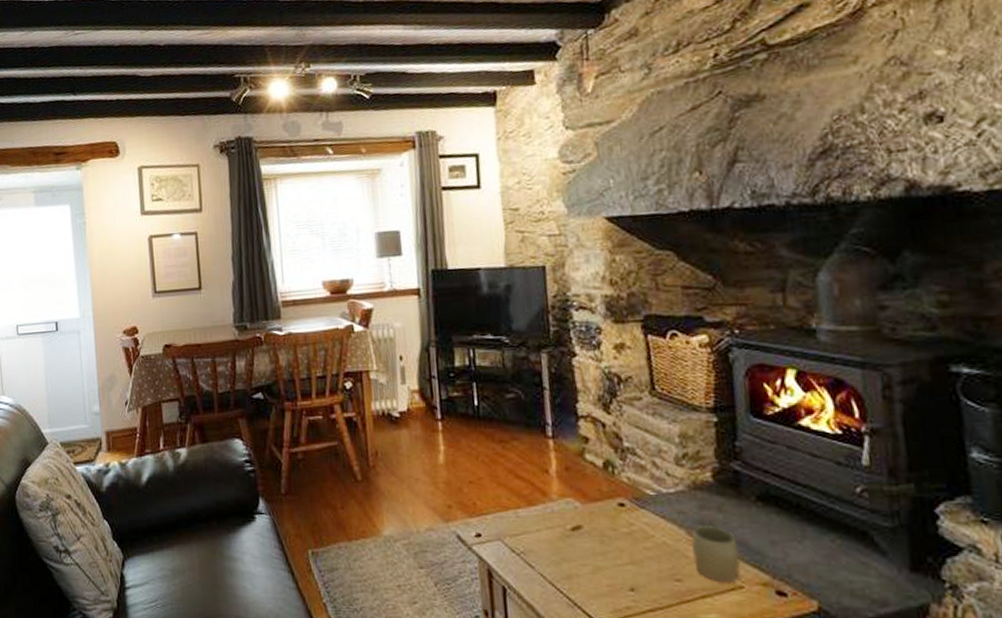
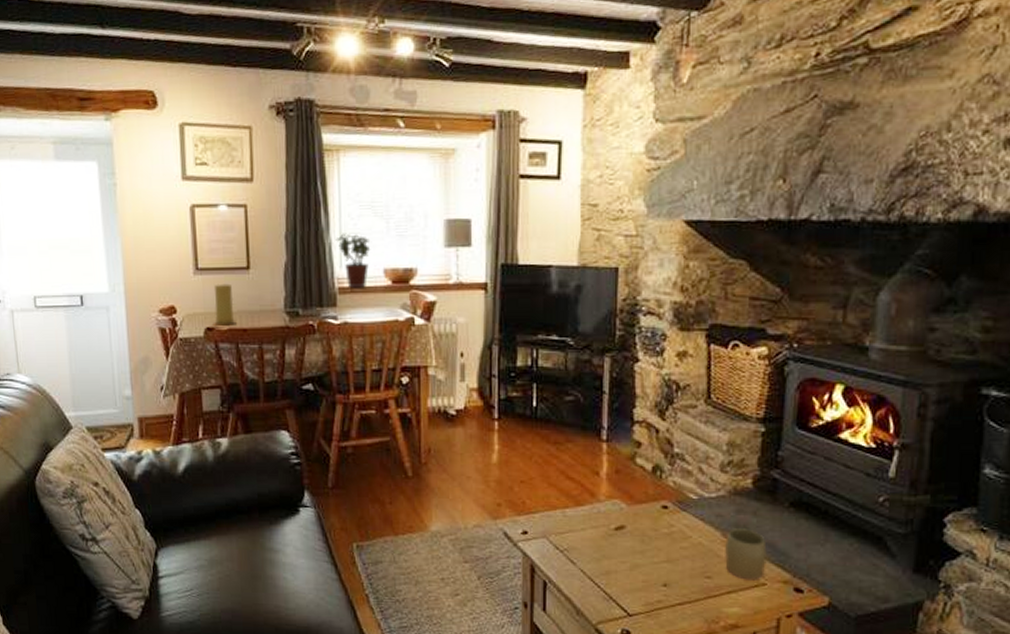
candle: none [170,303,192,343] -> present [213,283,238,326]
potted plant: none [277,251,310,301] -> present [335,233,371,288]

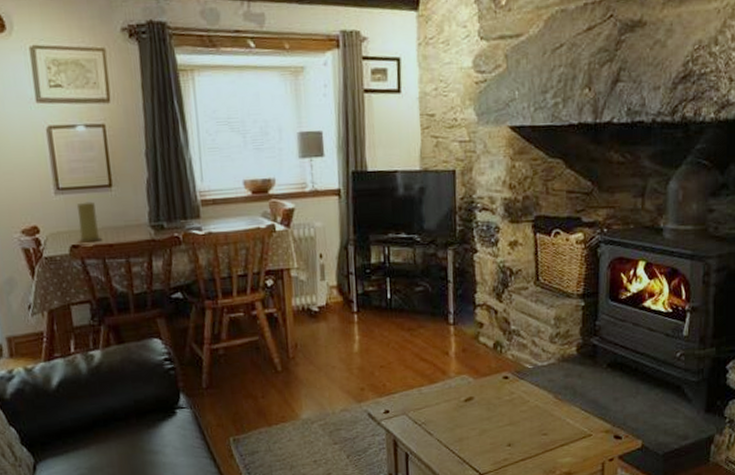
potted plant: present [335,233,371,288] -> none [195,148,230,200]
mug: present [725,529,768,581] -> none [557,390,592,433]

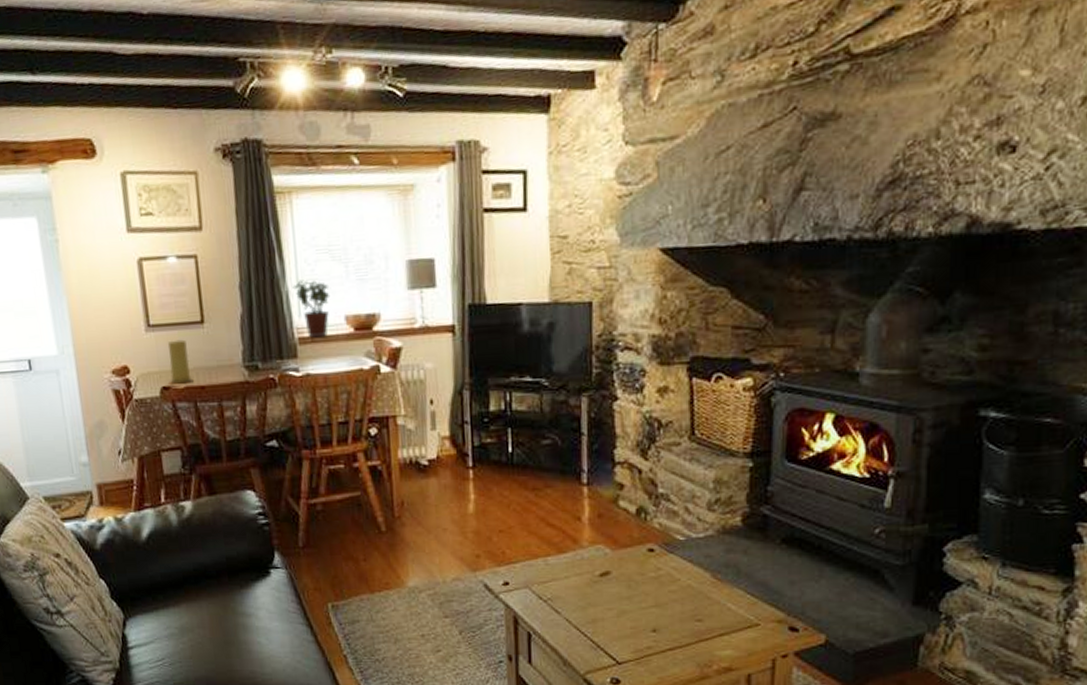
potted plant: none [195,148,230,200] -> present [292,280,331,338]

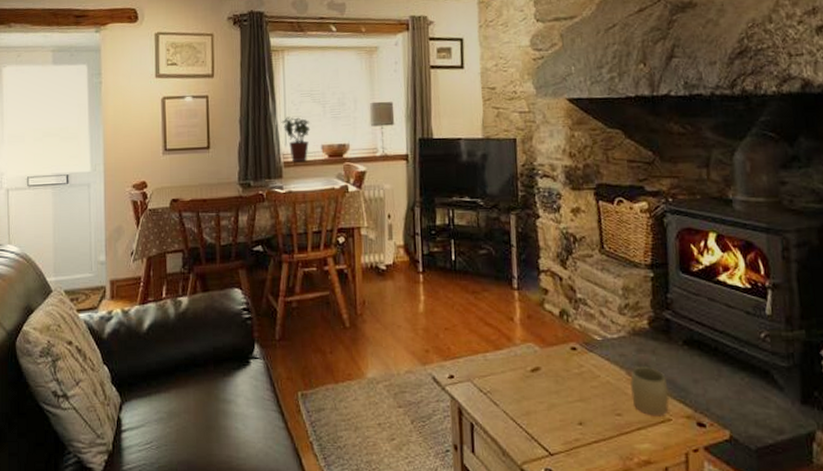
candle: present [167,339,195,384] -> none [177,161,199,197]
mug: none [715,568,761,621] -> present [630,367,670,416]

